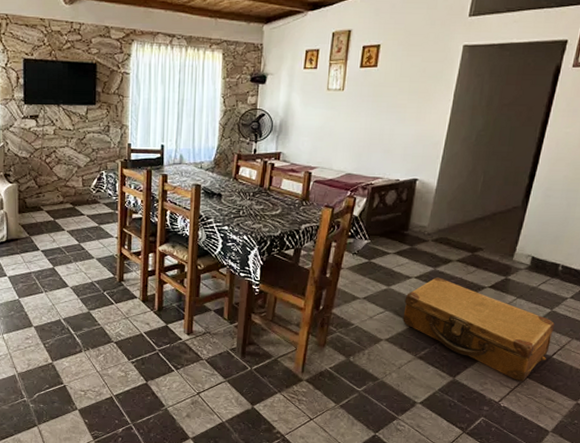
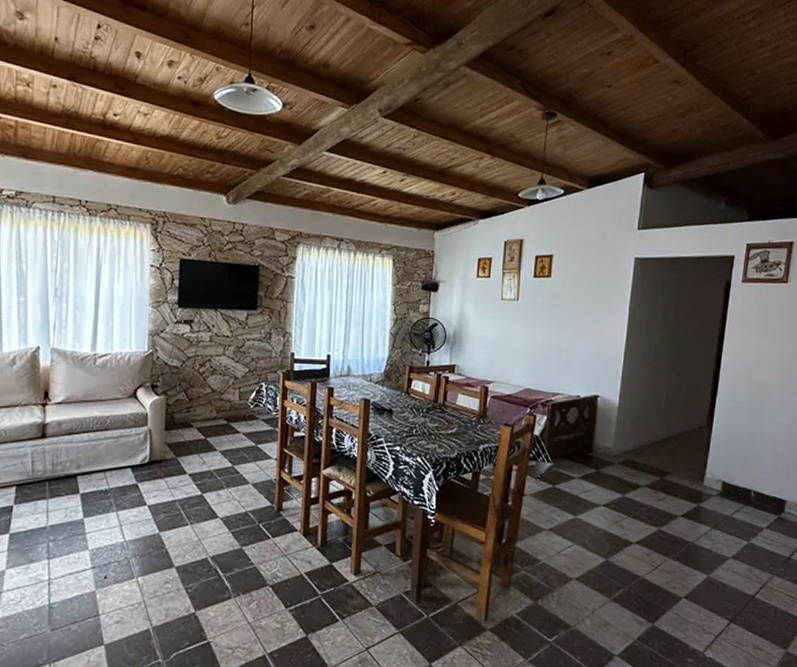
suitcase: present [403,277,555,382] -> none [593,505,753,627]

